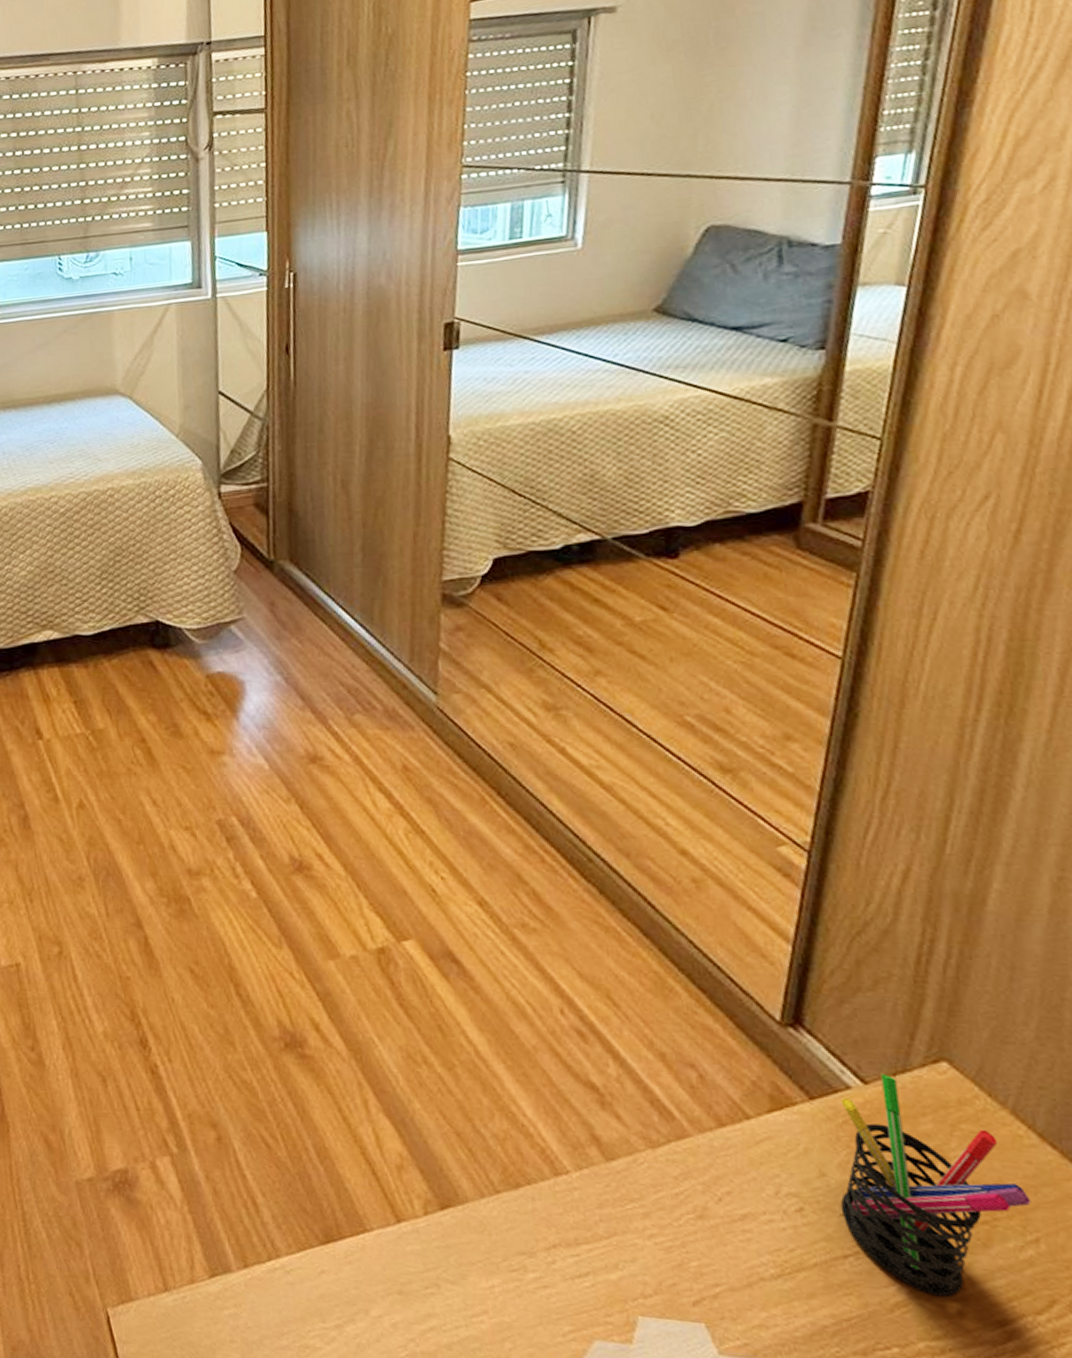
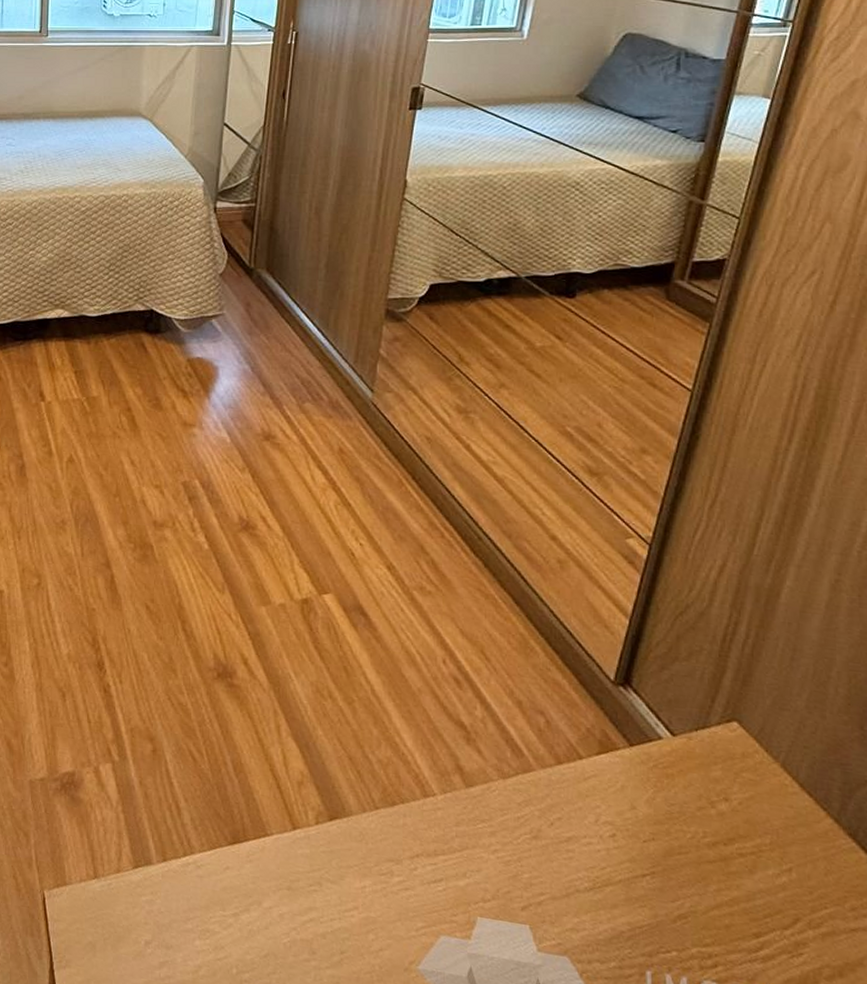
pen holder: present [840,1073,1031,1297] -> none [644,728,789,912]

